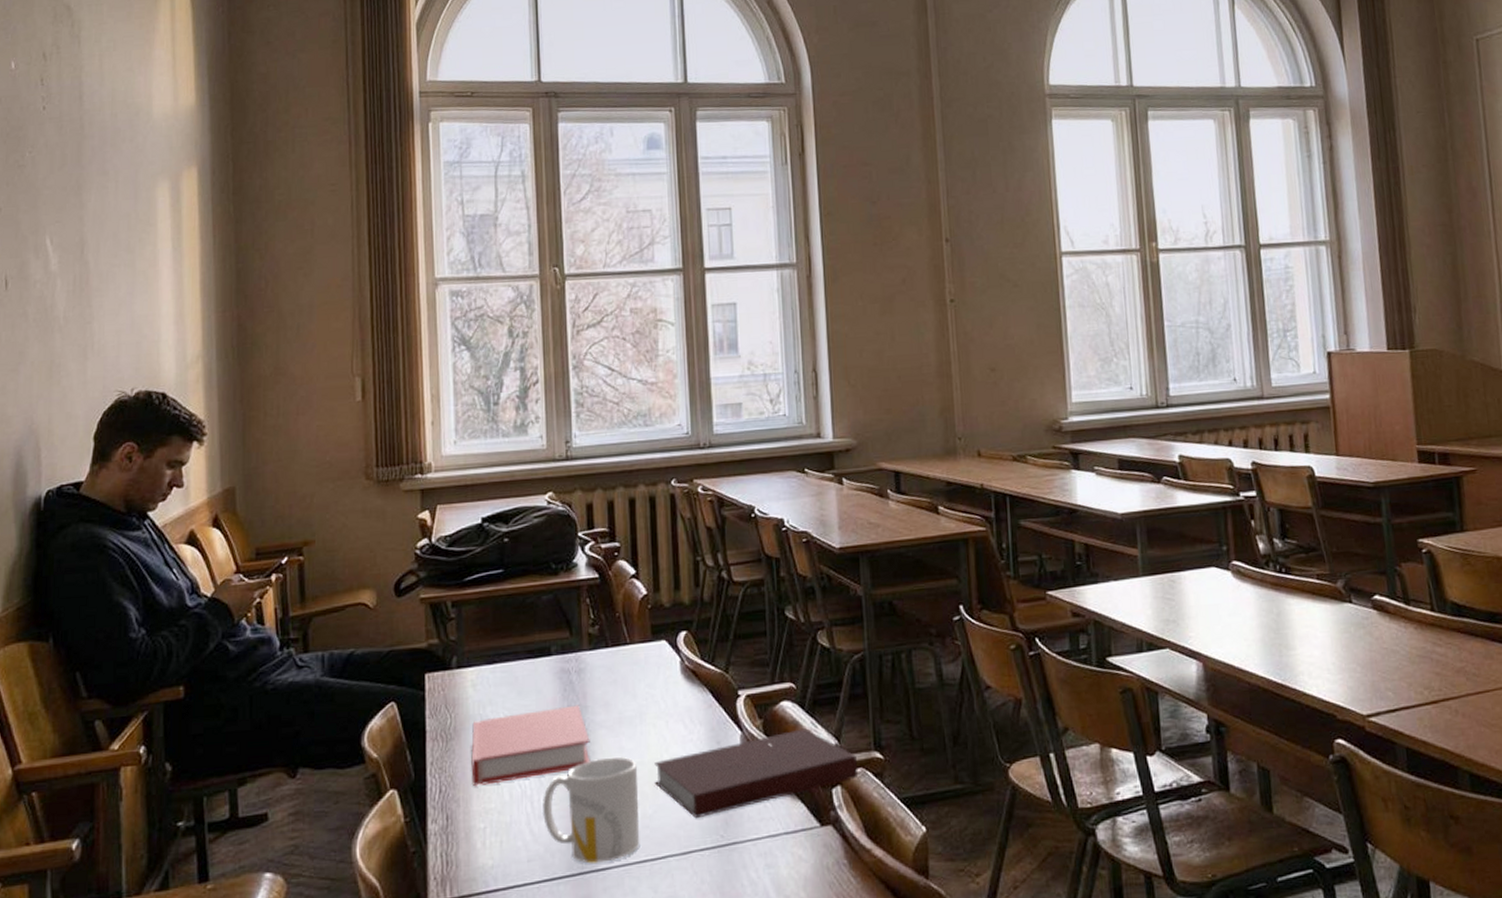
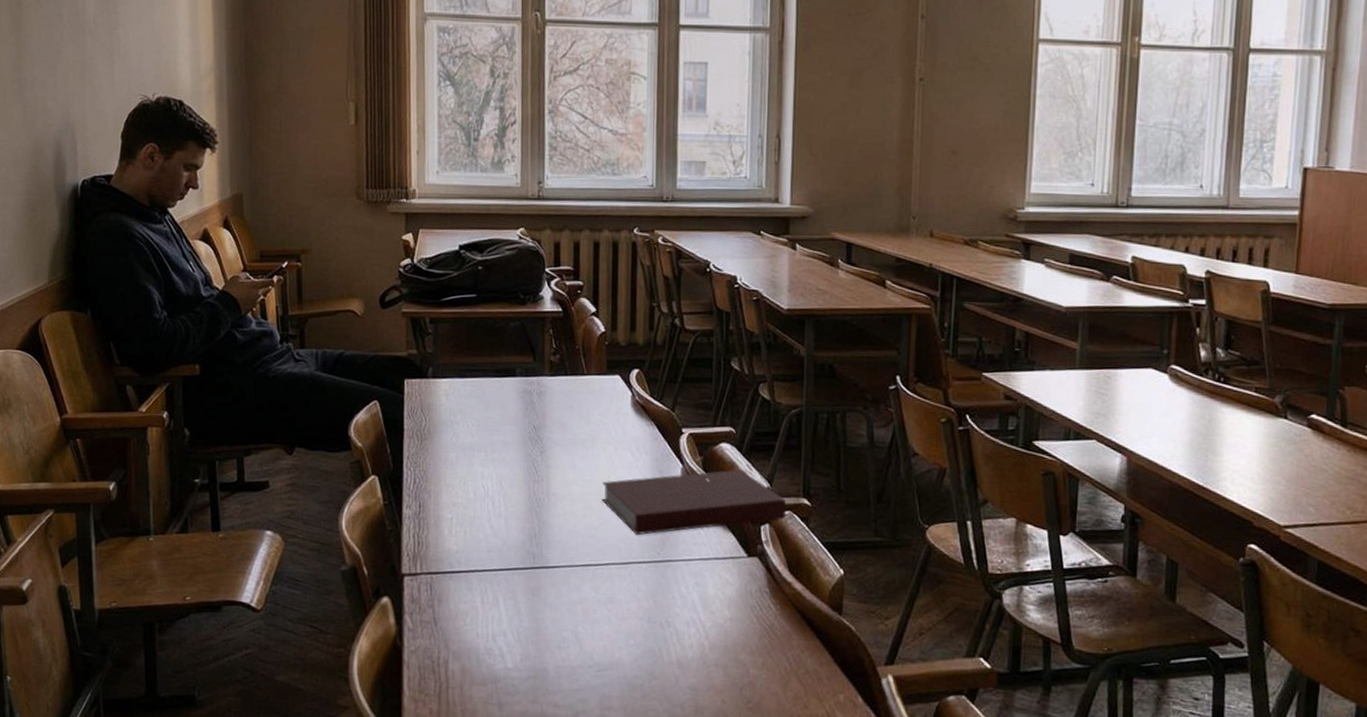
book: present [471,705,591,786] -> none [442,422,547,483]
mug: present [543,757,640,864] -> none [502,472,588,561]

